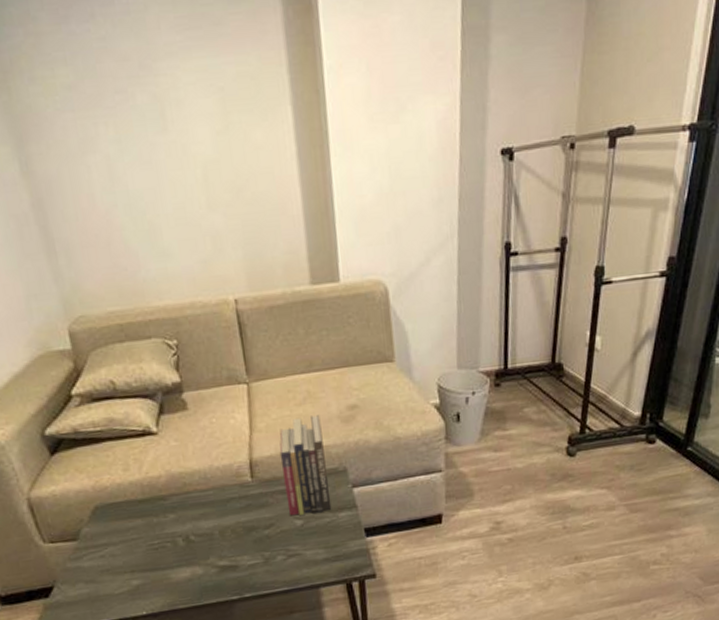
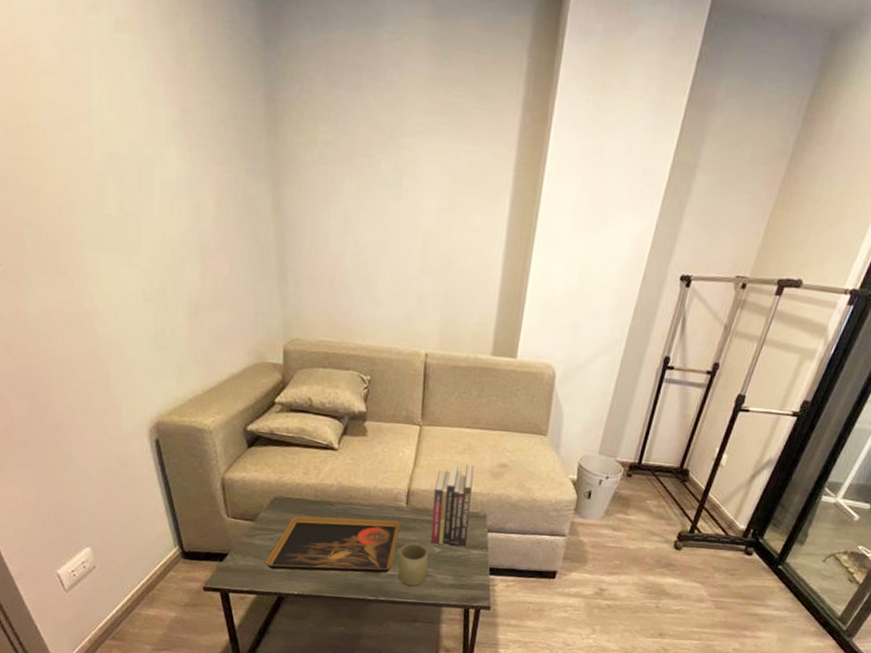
decorative tray: none [99,499,252,592] -> present [265,516,401,573]
mug: none [255,520,294,572] -> present [397,543,429,586]

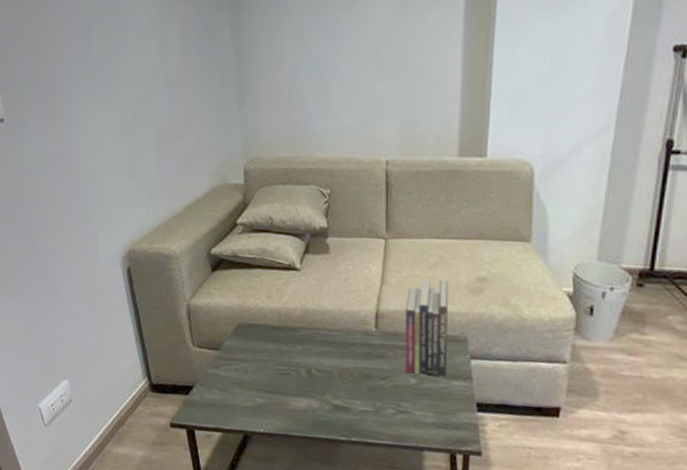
decorative tray: present [265,516,401,573] -> none [230,343,371,409]
mug: present [397,543,429,586] -> none [369,373,405,424]

